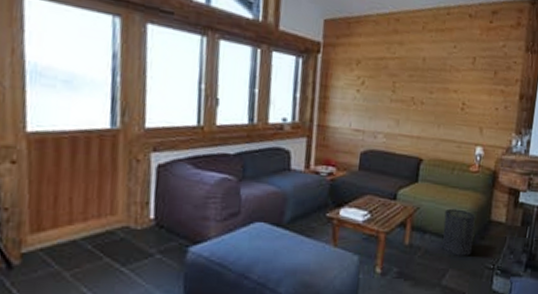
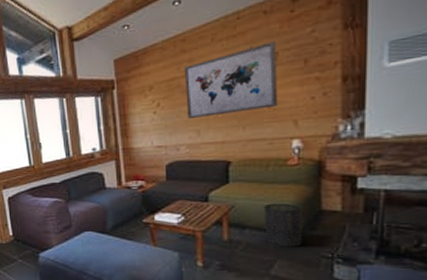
wall art: none [390,45,476,111] -> present [183,41,278,120]

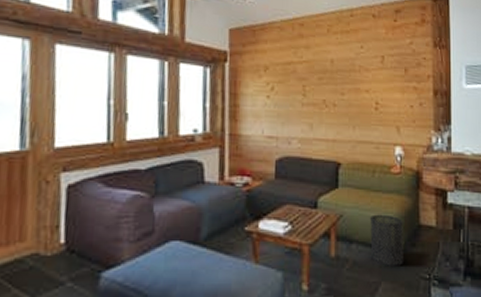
wall art: present [183,41,278,120] -> none [300,45,384,111]

